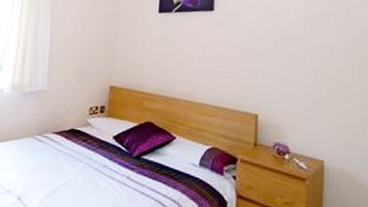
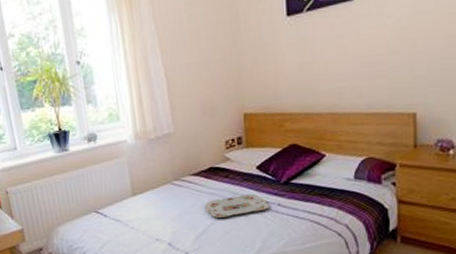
serving tray: none [60,160,119,181] -> present [205,193,269,218]

